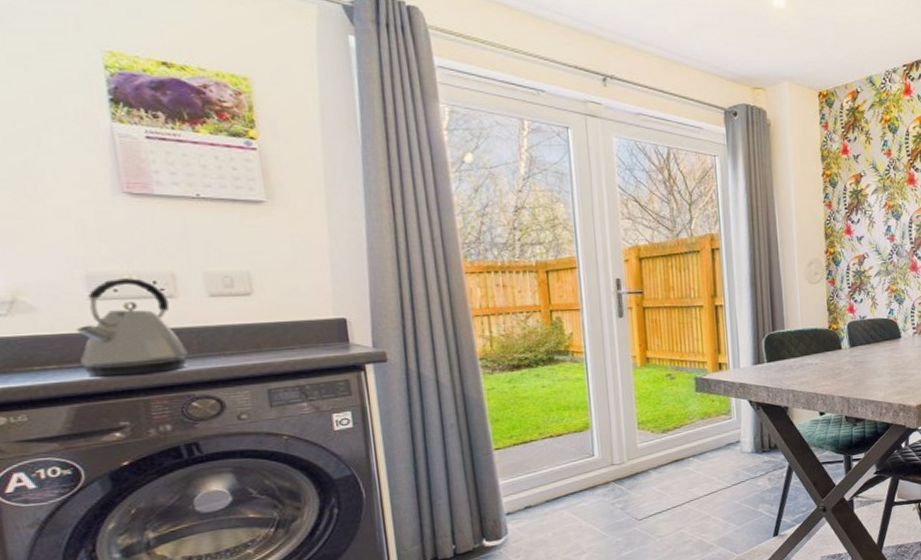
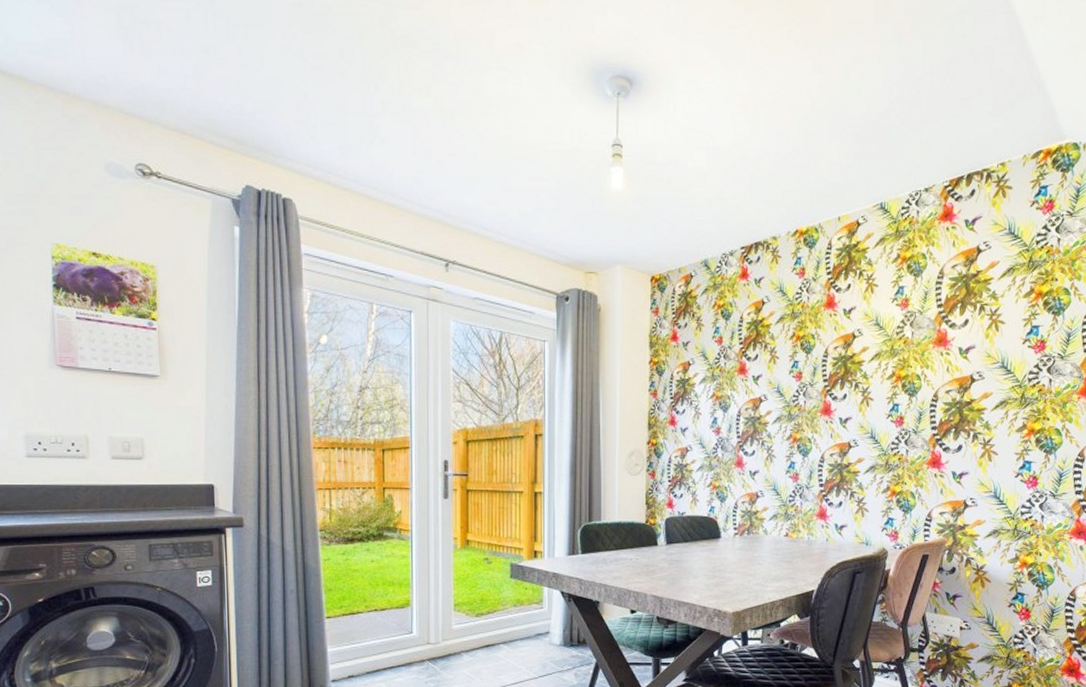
kettle: present [76,278,190,379] -> none [15,439,93,526]

